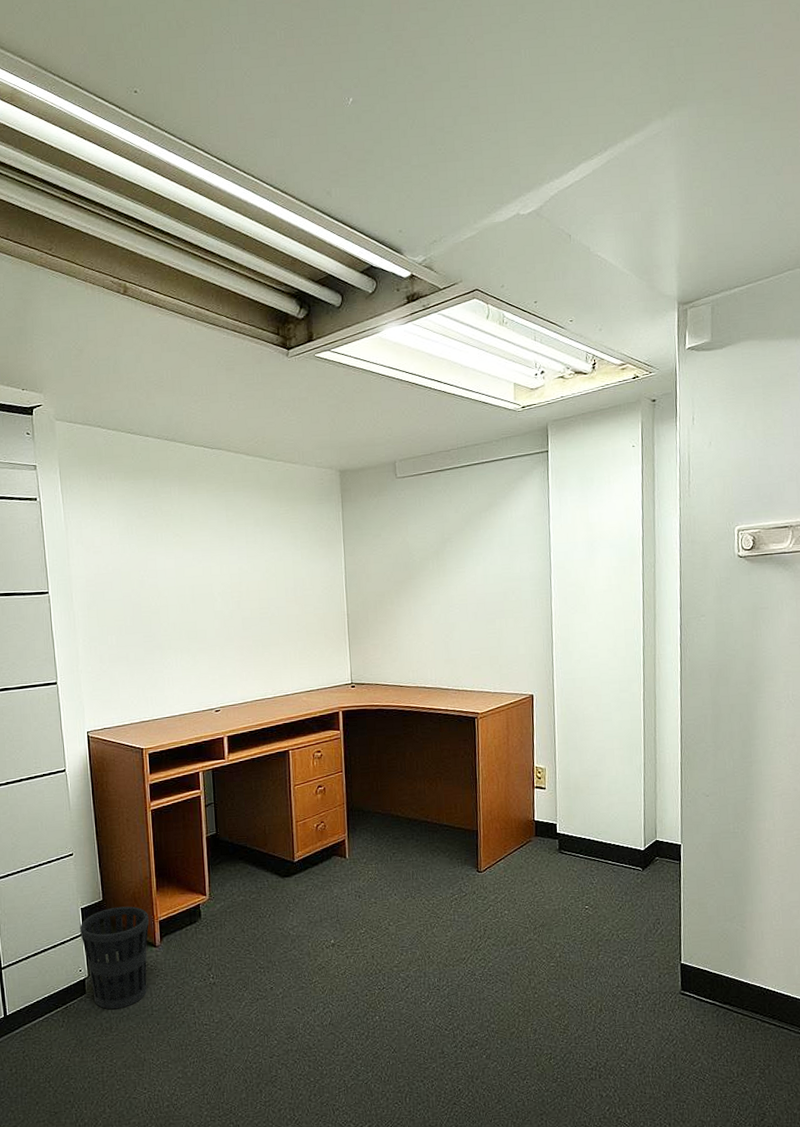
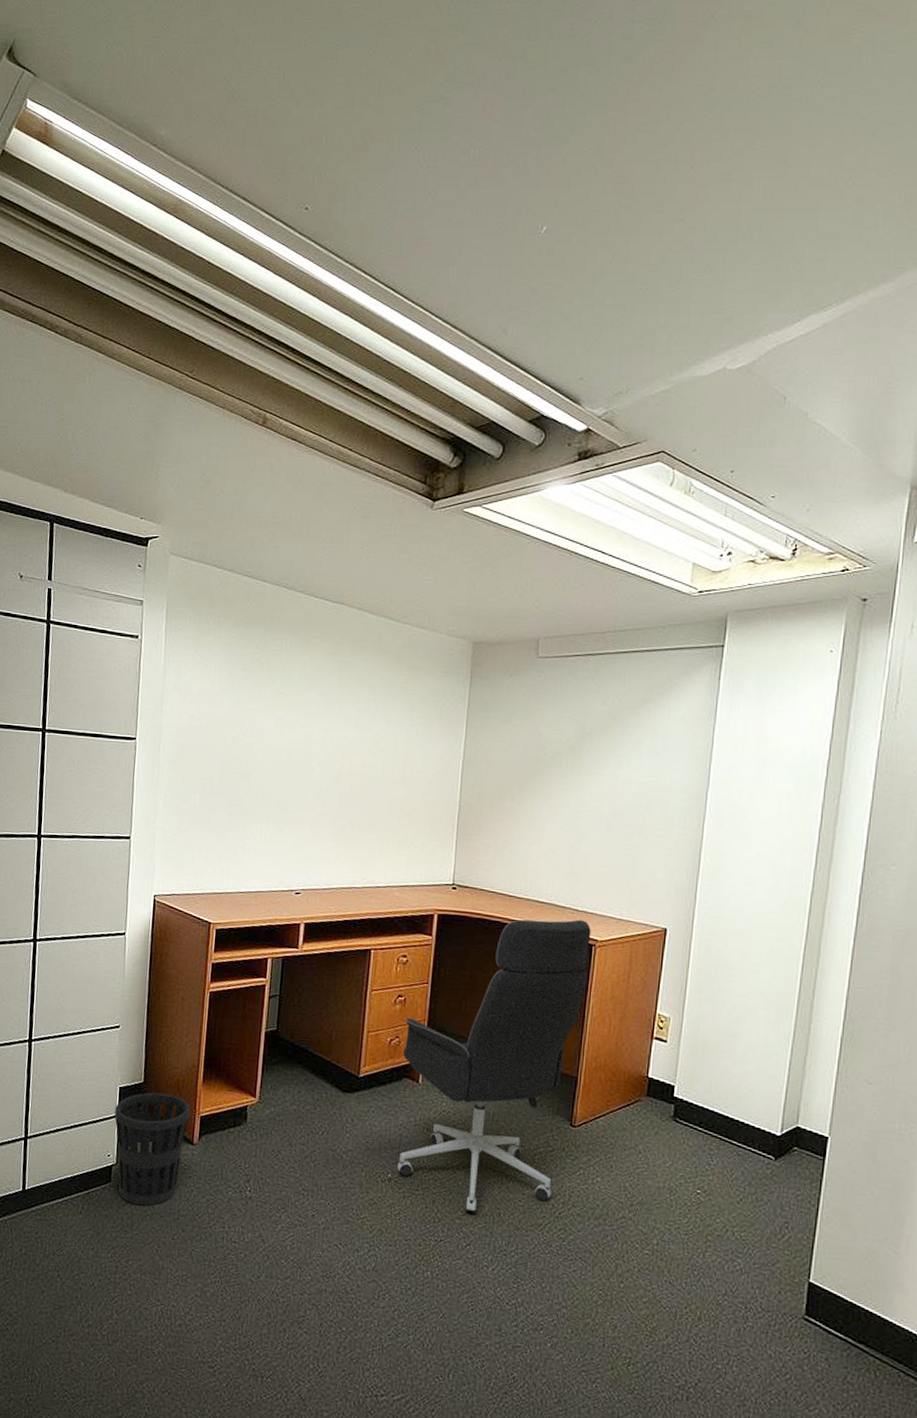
office chair: none [327,697,475,960] -> present [397,919,591,1214]

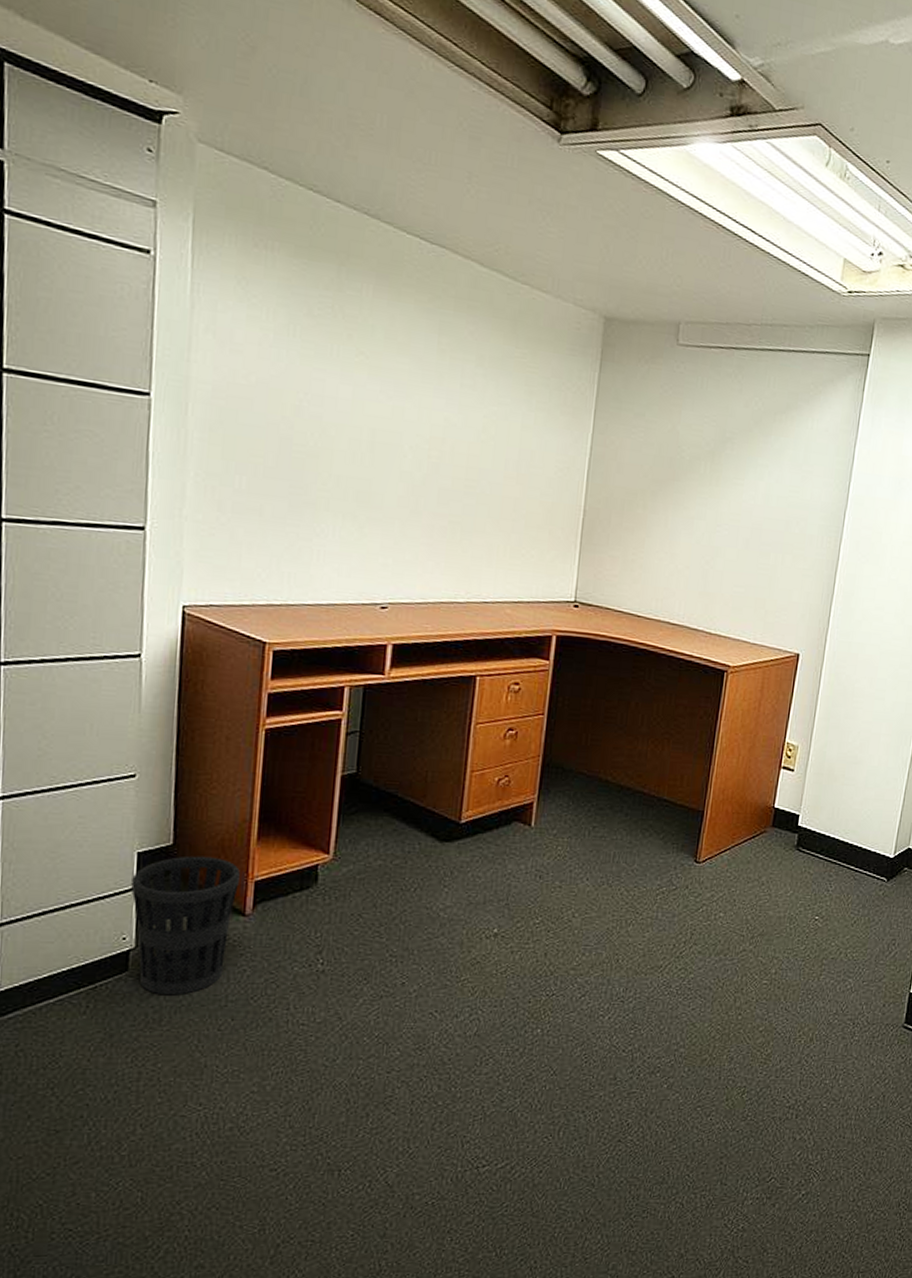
office chair: present [397,919,591,1214] -> none [505,642,724,962]

